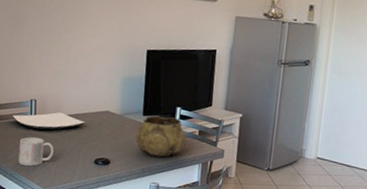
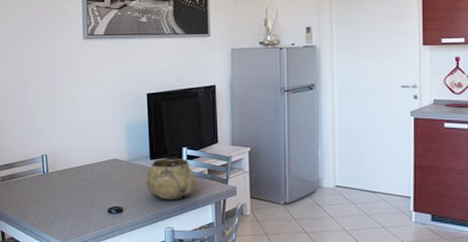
plate: present [12,112,85,130] -> none [26,165,95,183]
mug: present [18,137,54,167] -> none [35,192,68,221]

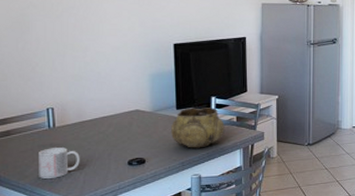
mug: none [35,192,68,221] -> present [37,147,80,180]

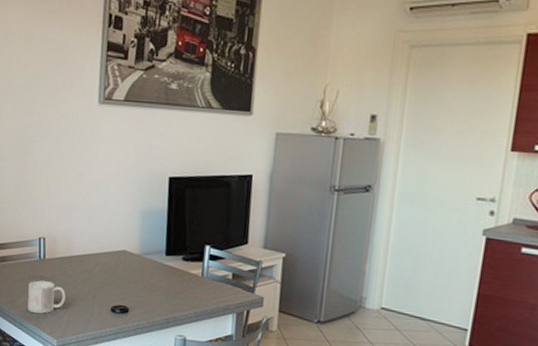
decorative bowl: present [171,107,225,148] -> none [158,255,218,305]

